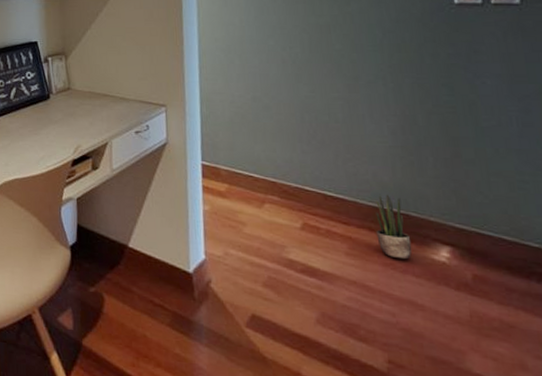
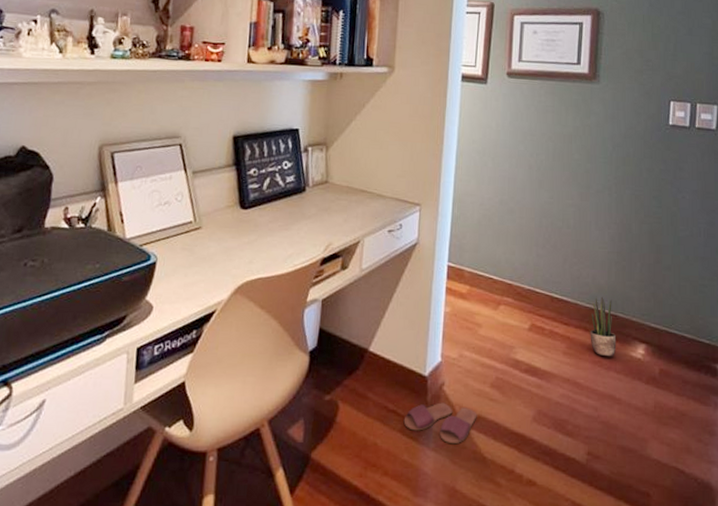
slippers: none [171,299,251,342] -> present [403,402,477,445]

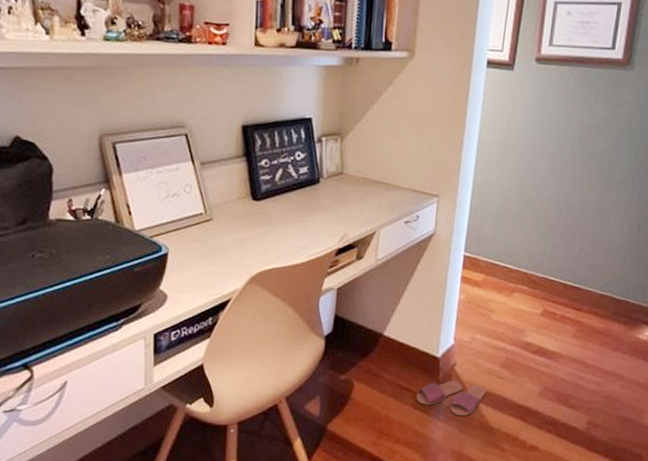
potted plant: present [590,296,617,357] -> none [599,283,626,339]

